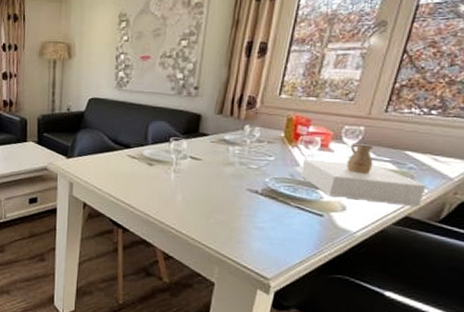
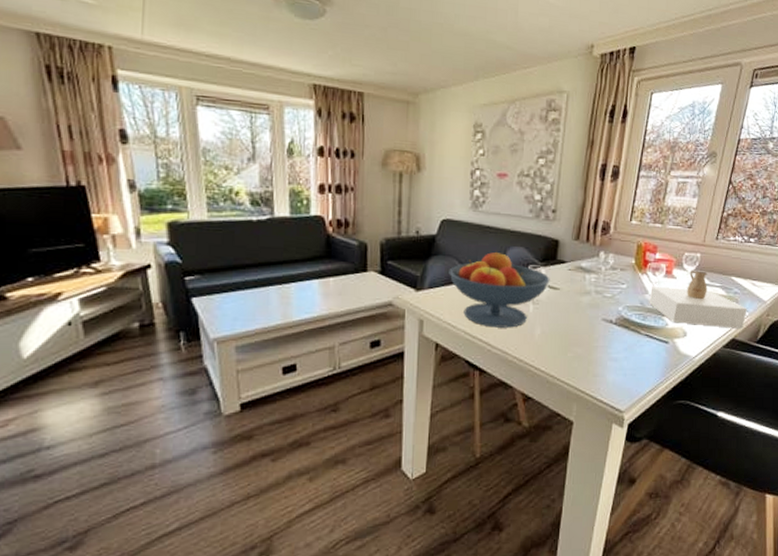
fruit bowl: none [95,125,192,193] -> present [449,251,550,328]

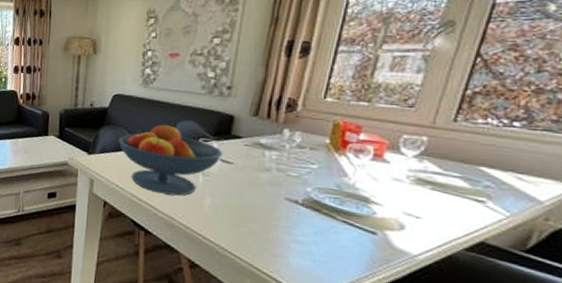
vase: present [649,270,747,329] -> none [349,155,508,232]

